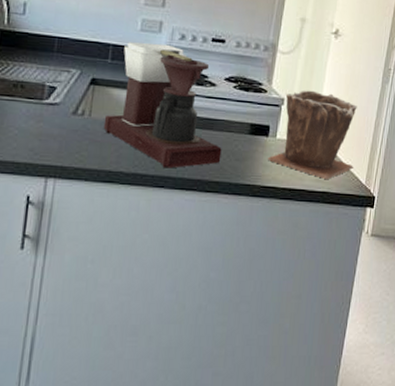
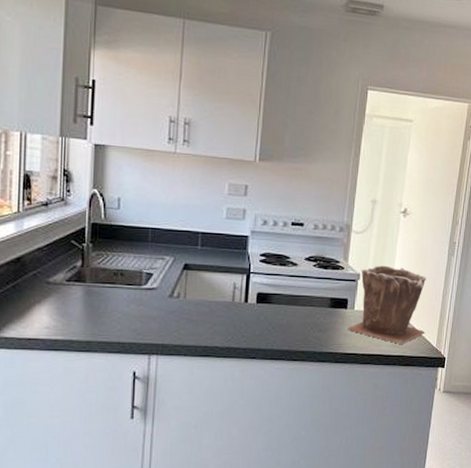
coffee maker: present [103,42,222,169] -> none [198,229,306,341]

